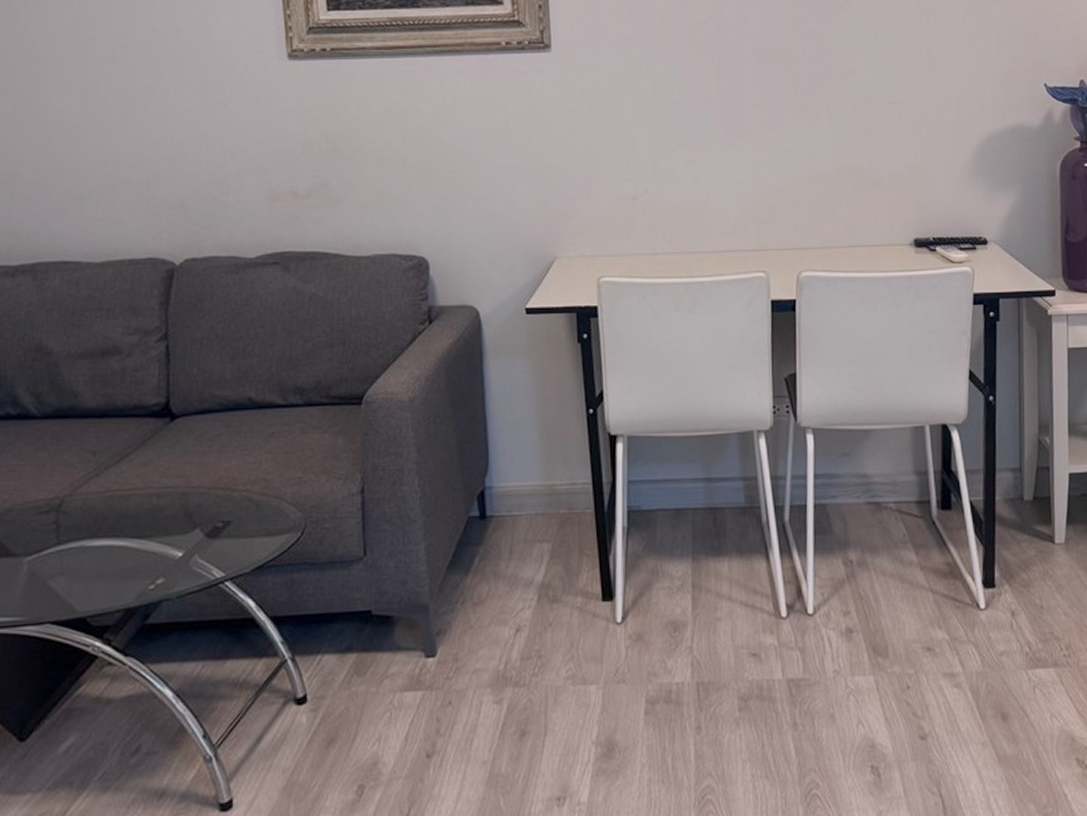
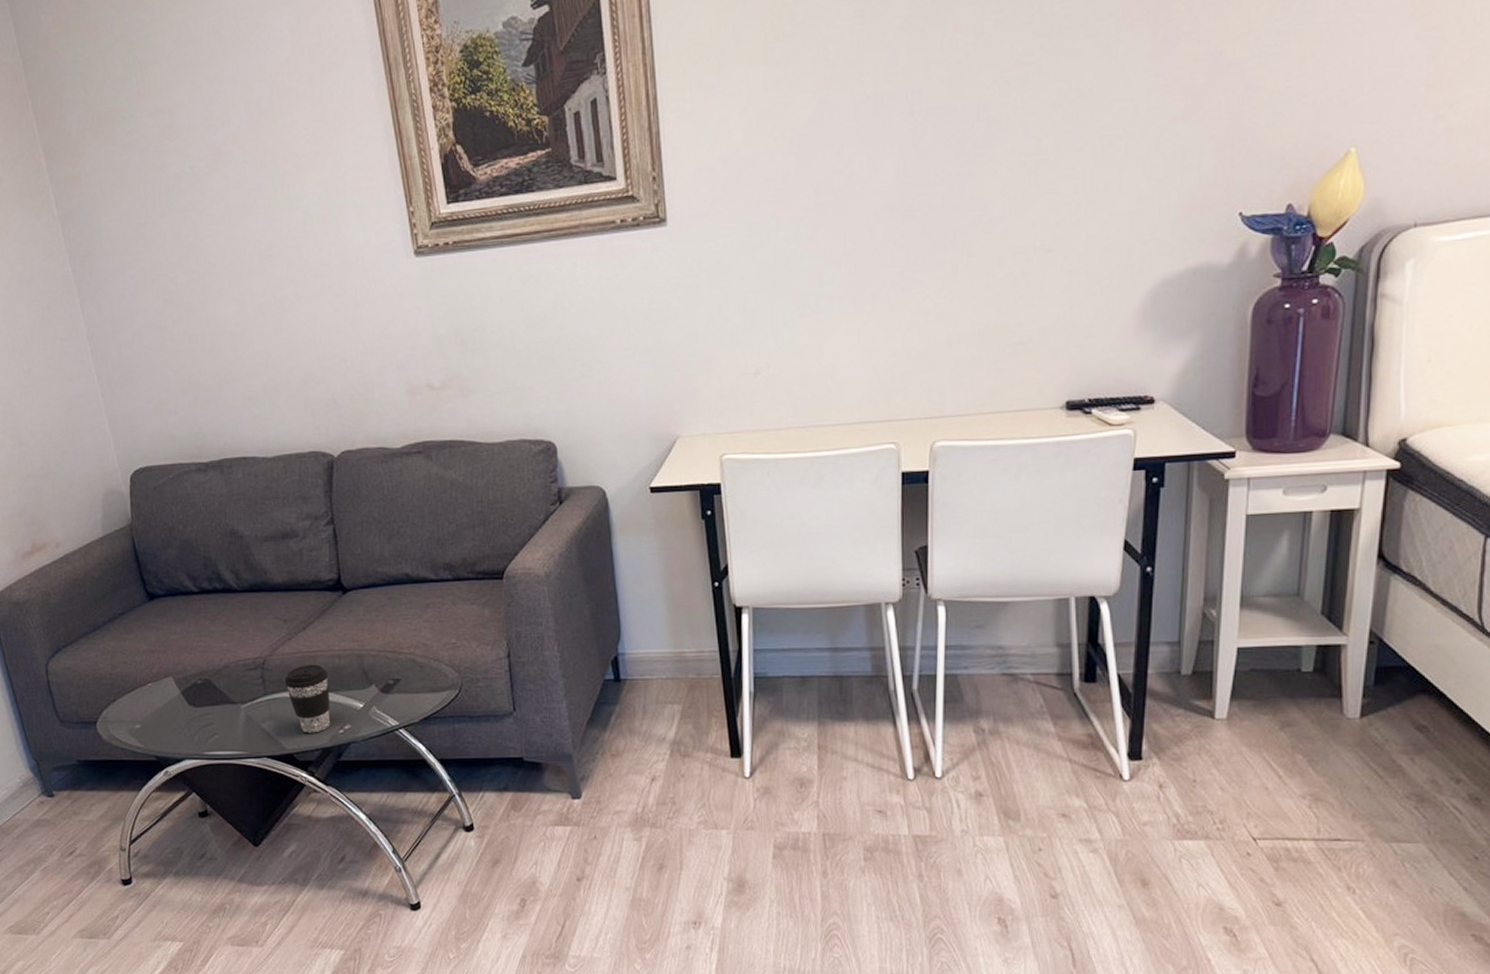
coffee cup: none [85,505,143,591] -> present [284,664,330,733]

